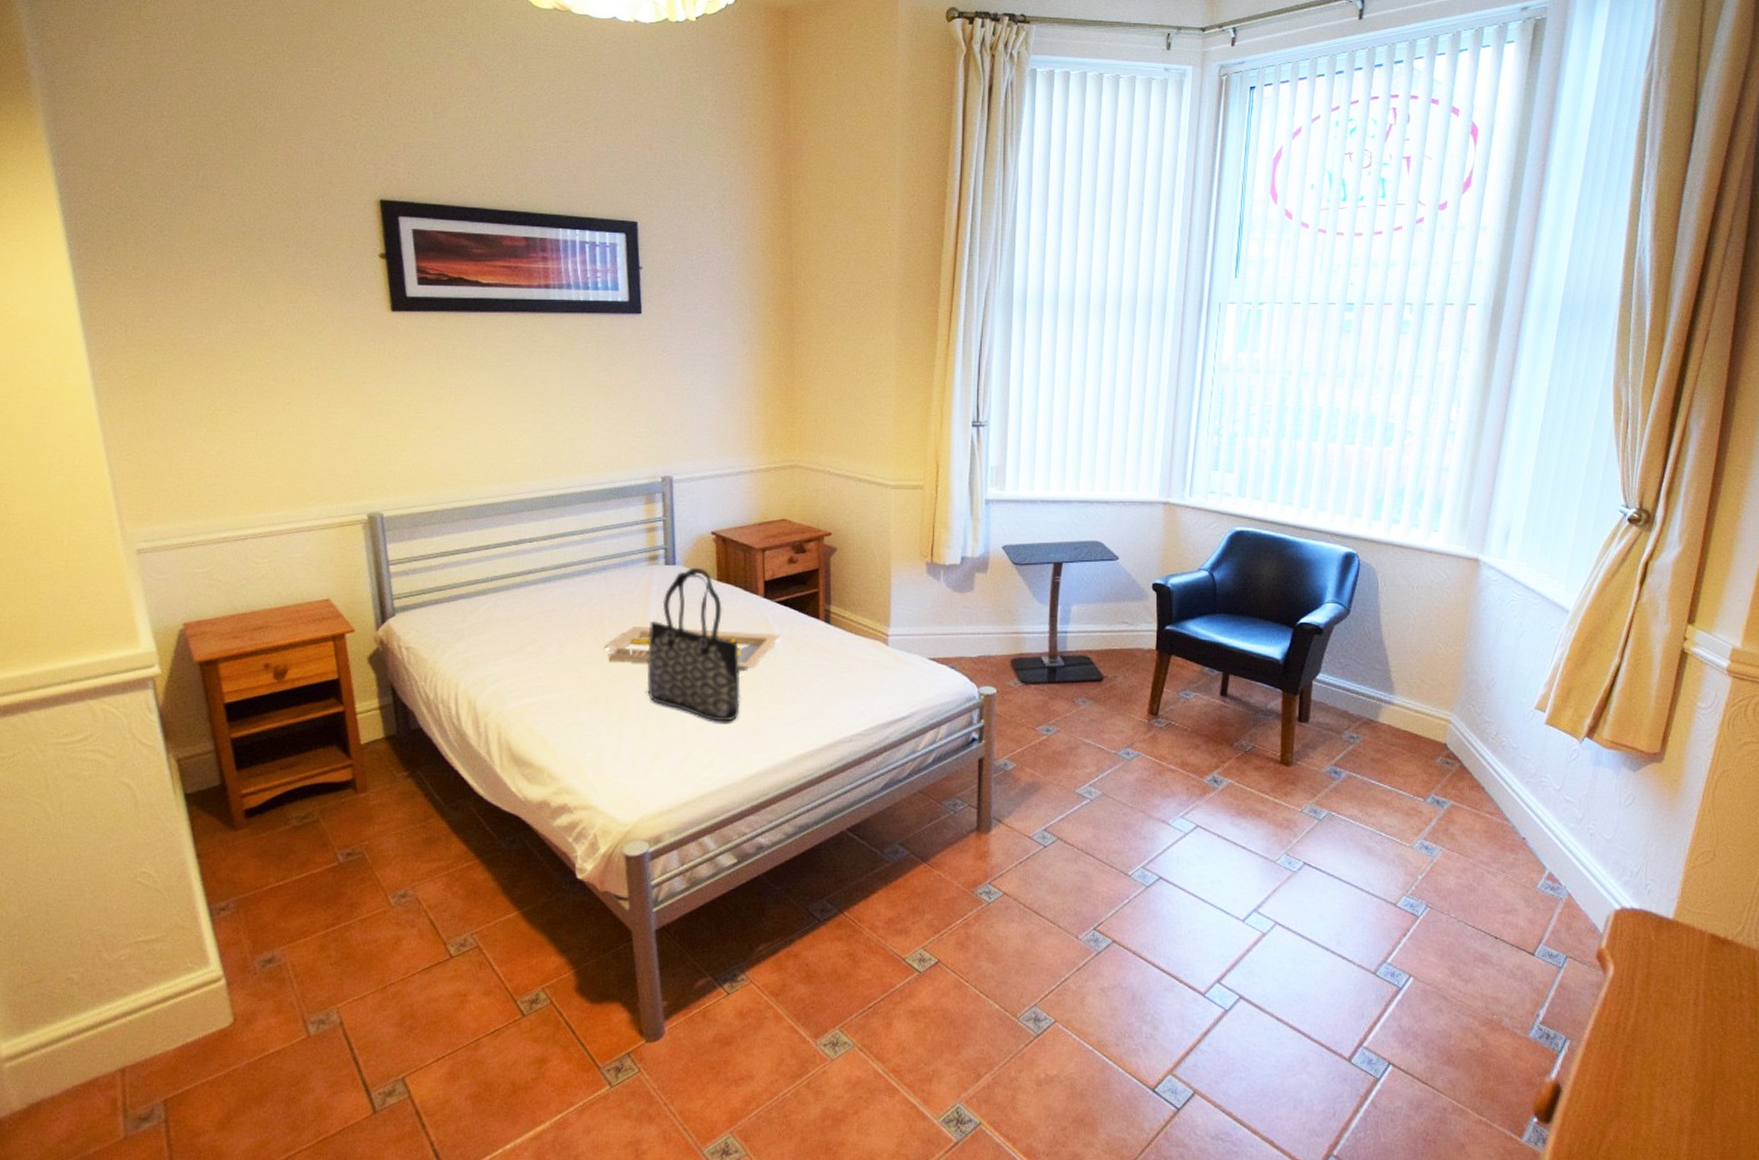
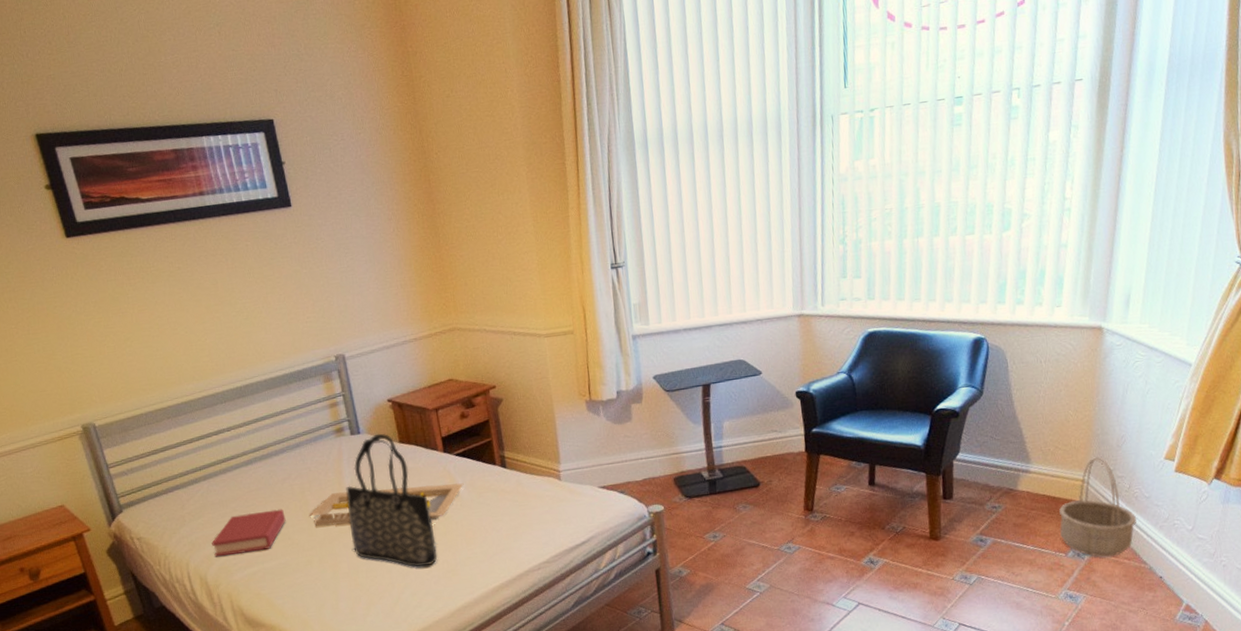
hardback book: none [489,635,577,681] -> present [212,509,286,557]
basket: none [1420,697,1501,809] -> present [1059,457,1136,558]

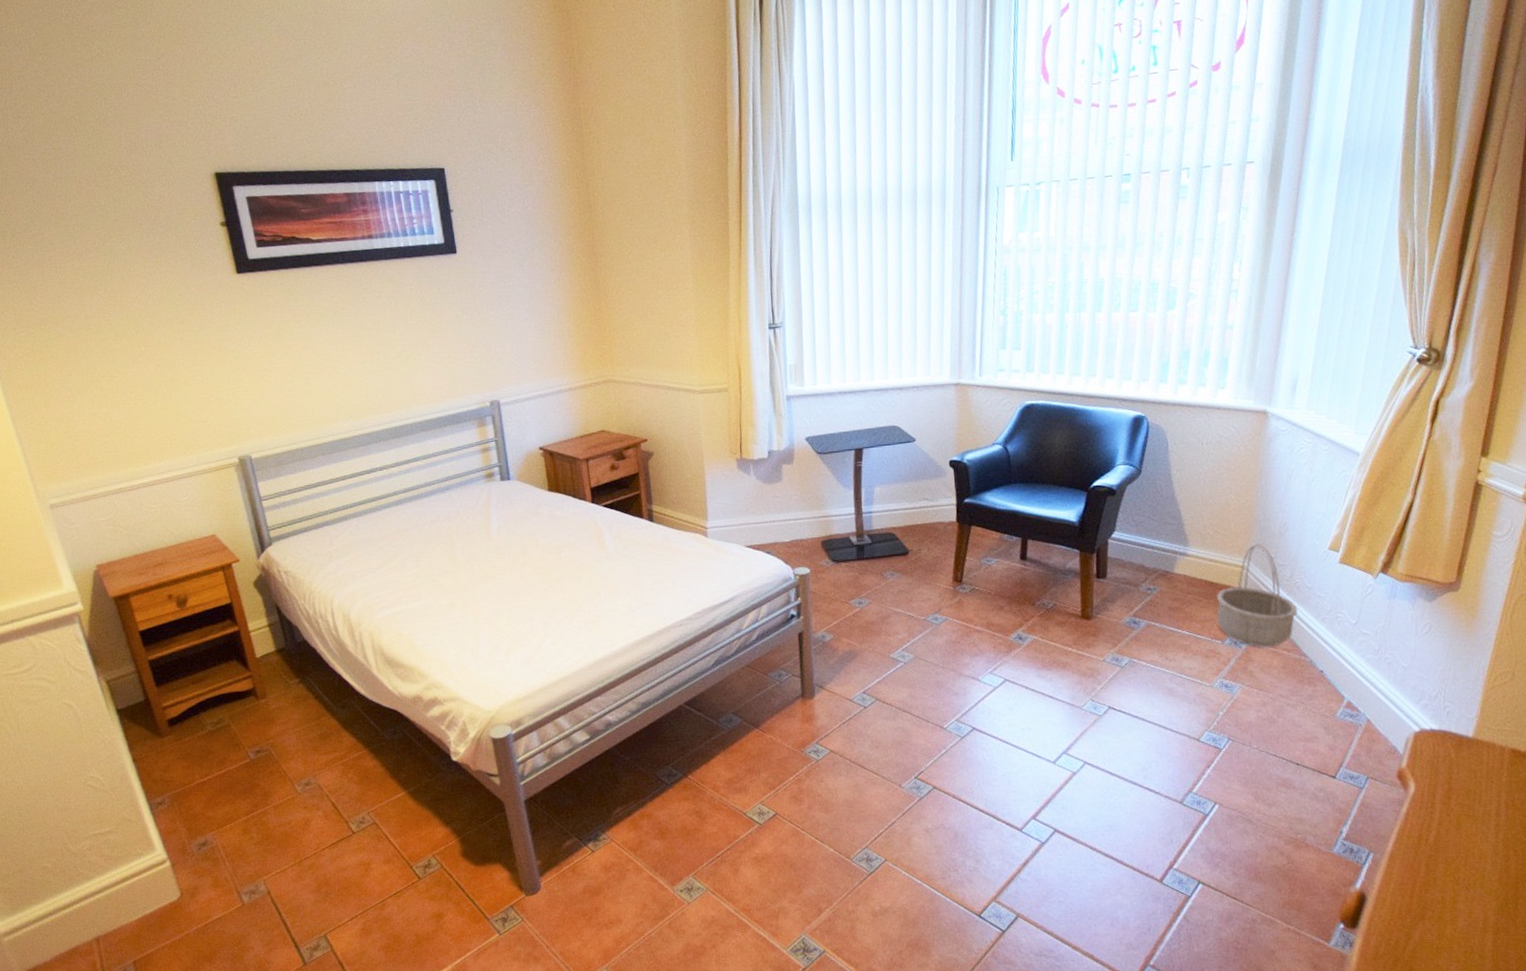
hardback book: present [212,509,286,557] -> none [357,550,432,595]
serving tray: present [308,482,464,526] -> none [454,534,610,570]
tote bag: present [346,433,438,567] -> none [493,480,580,617]

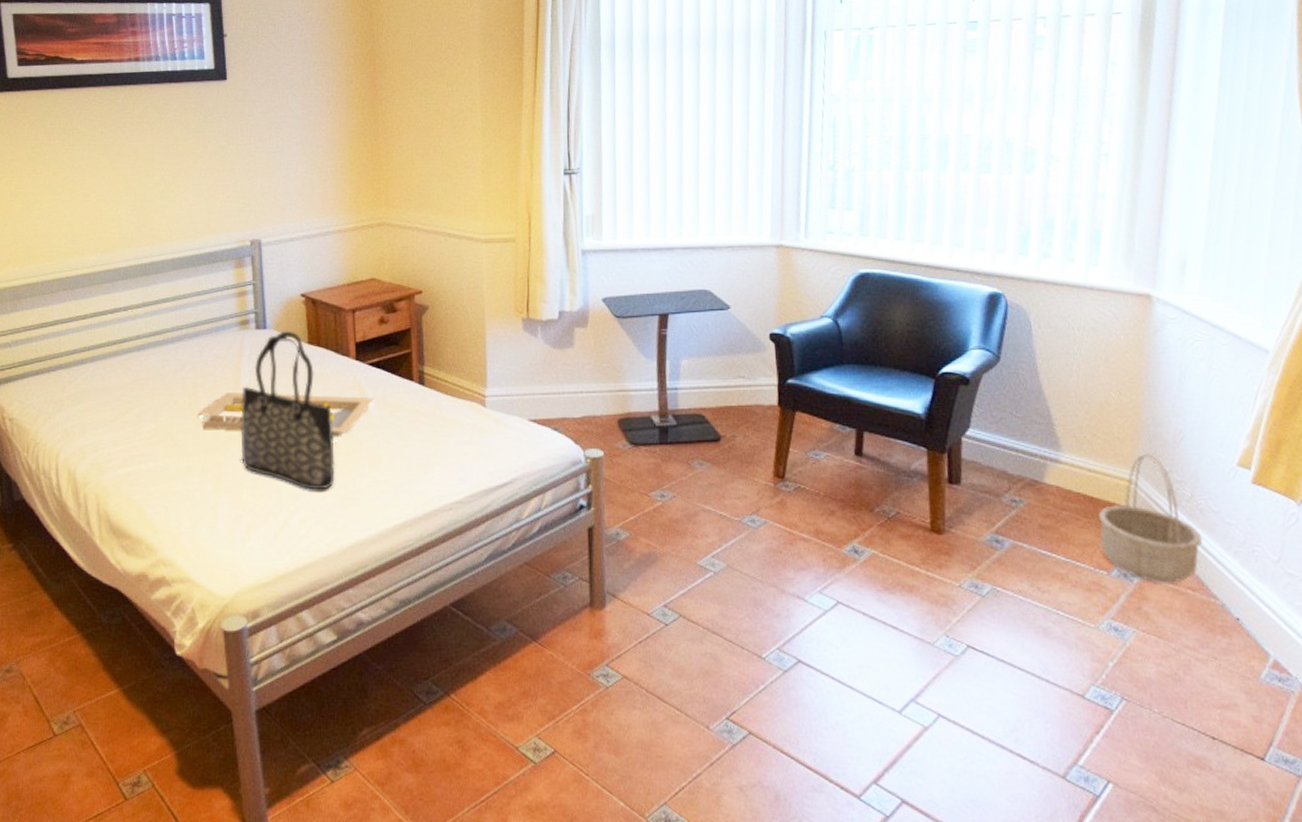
serving tray: none [454,534,610,570] -> present [197,393,374,436]
tote bag: none [493,480,580,617] -> present [241,331,335,490]

